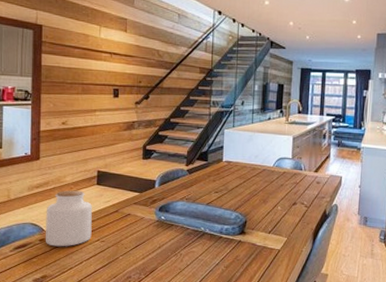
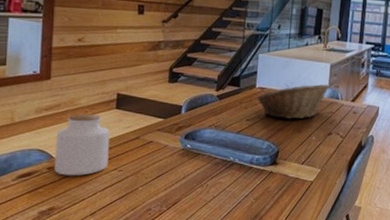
fruit basket: none [224,156,294,190] -> present [257,84,331,119]

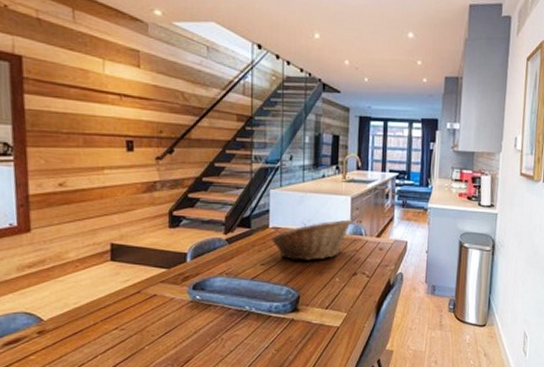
jar: present [54,113,110,176] -> none [44,268,108,340]

